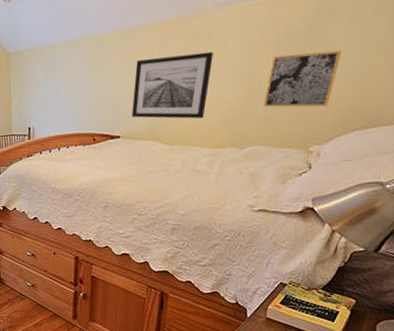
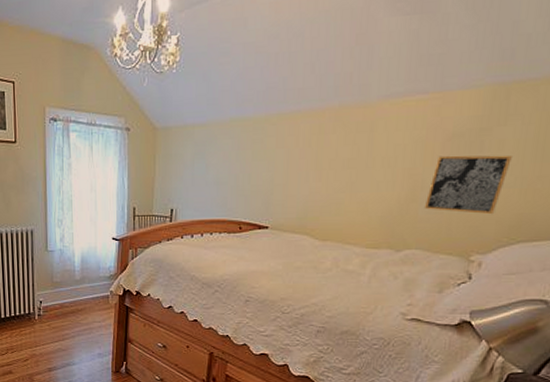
wall art: present [131,51,213,119] -> none [282,145,375,216]

